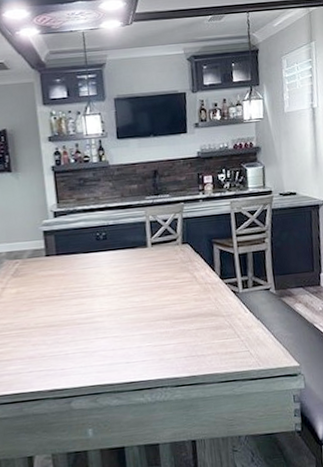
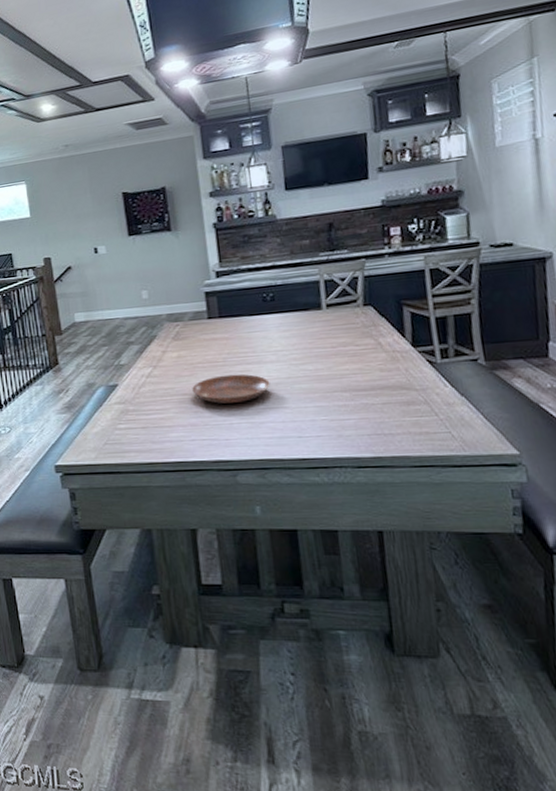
bowl: none [30,307,102,336] -> present [192,374,270,404]

